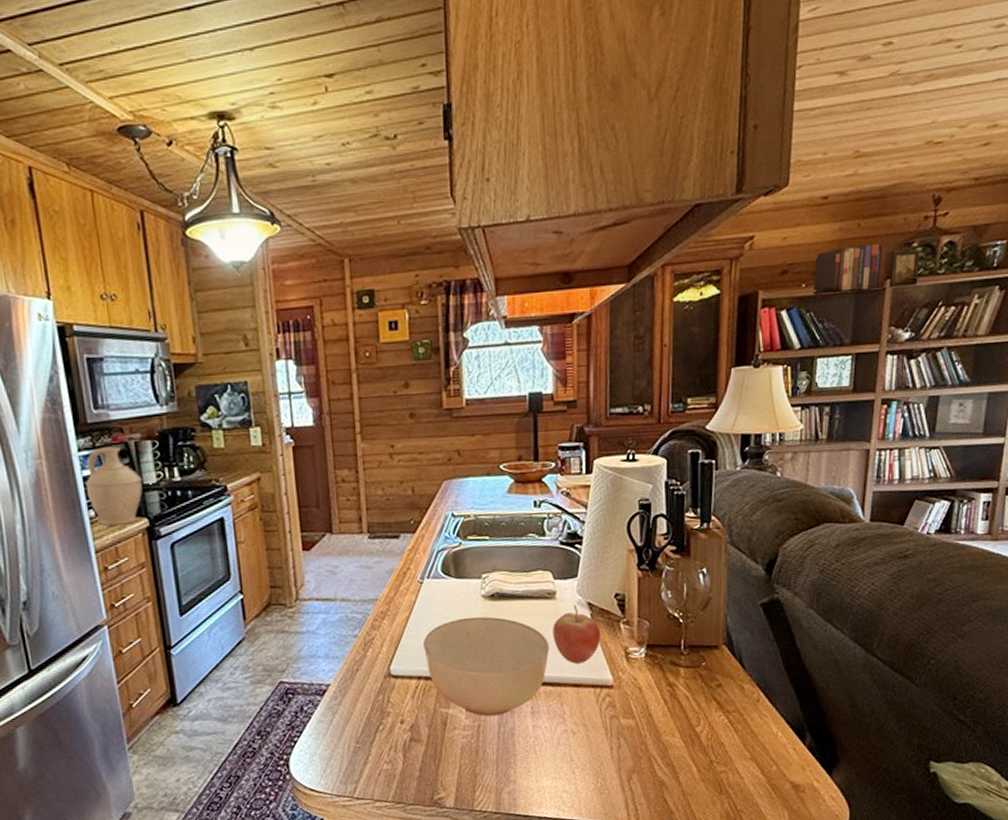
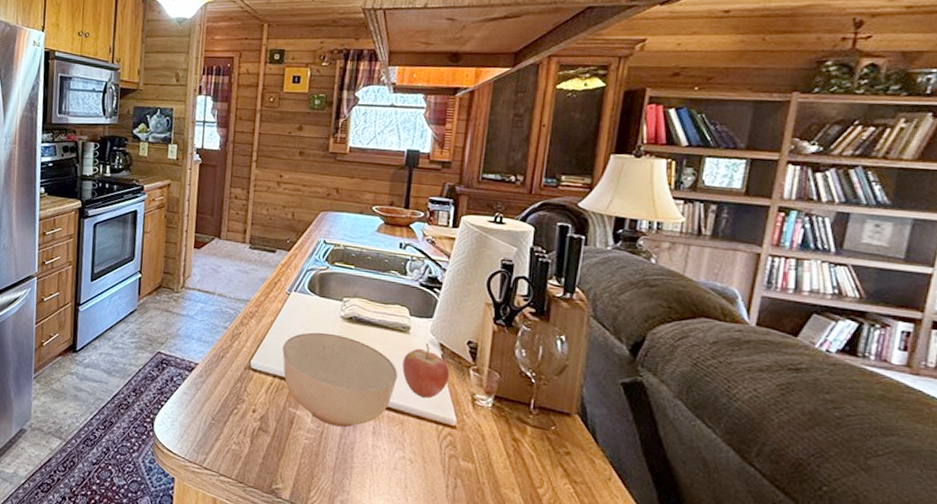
ceramic jug: present [85,446,143,526] -> none [42,142,83,203]
books: present [812,244,888,296] -> none [706,57,796,102]
photo frame: present [883,246,919,289] -> none [787,63,834,102]

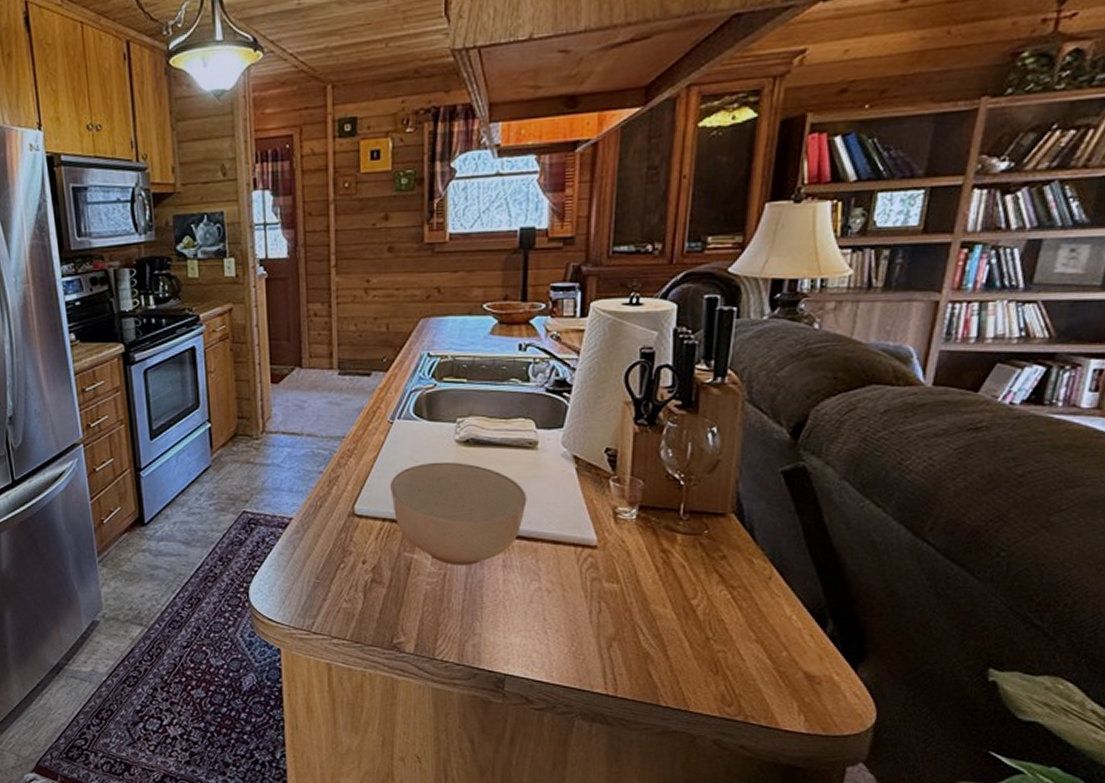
fruit: present [402,343,450,399] -> none [532,458,587,519]

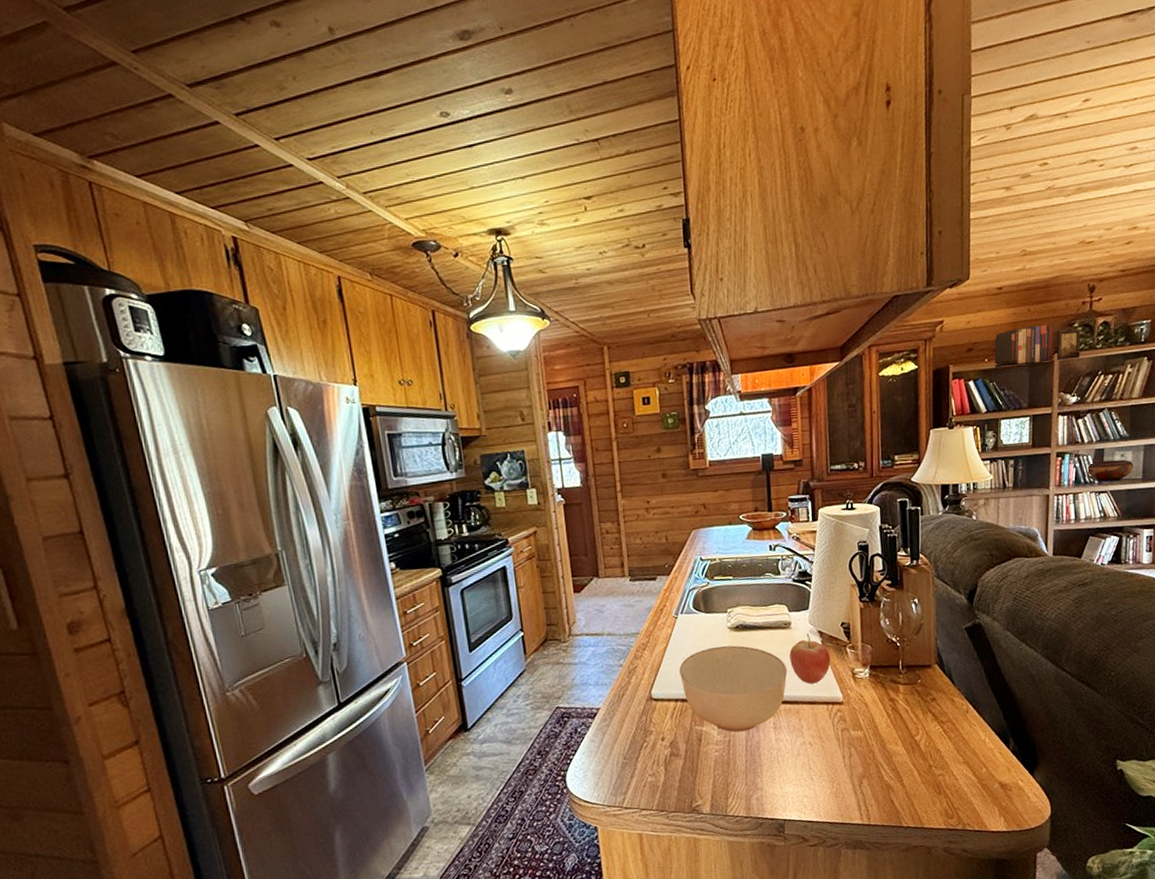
fruit: none [532,458,587,519] -> present [789,634,831,684]
books: none [878,55,987,119] -> present [994,325,1054,369]
photo frame: none [974,56,1031,109] -> present [1052,326,1081,362]
decorative bowl: none [1006,256,1089,287] -> present [1087,459,1133,482]

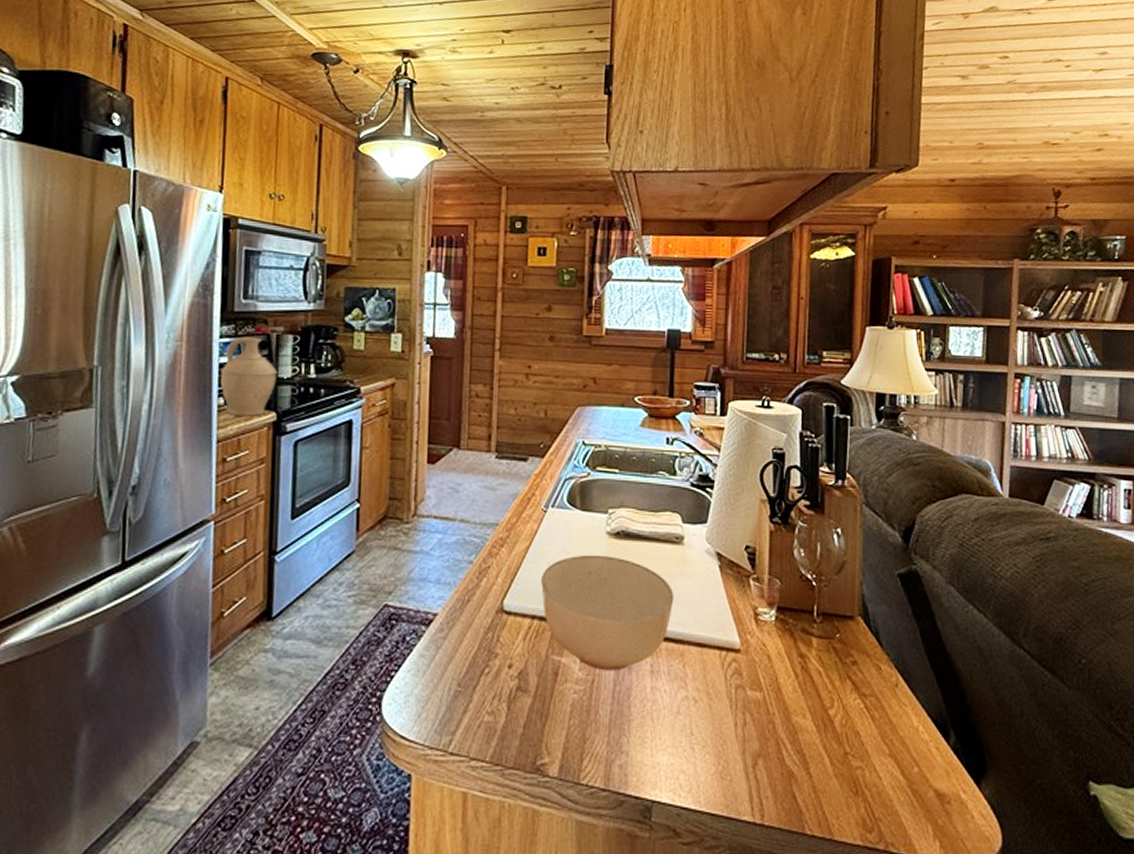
ceramic jug: none [387,508,436,576] -> present [220,336,278,416]
fruit: present [789,634,831,684] -> none [679,554,729,620]
books: present [994,325,1054,369] -> none [943,225,1014,269]
photo frame: present [1052,326,1081,362] -> none [1010,231,1044,269]
decorative bowl: present [1087,459,1133,482] -> none [1051,389,1107,416]

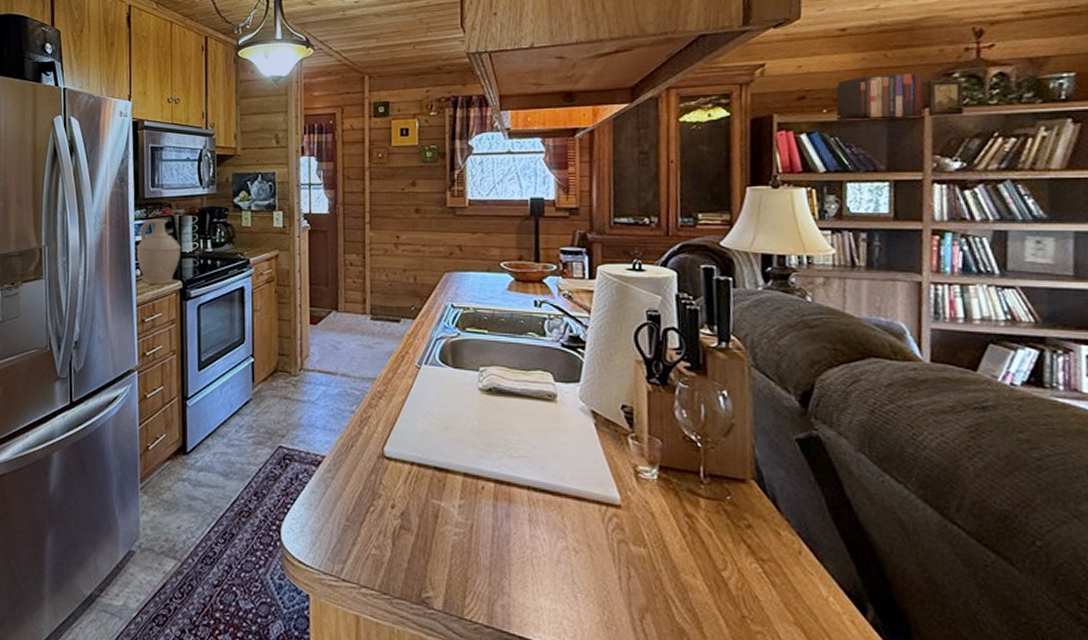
bowl: present [541,554,674,671] -> none [418,408,550,518]
books: none [943,225,1014,269] -> present [836,74,924,122]
photo frame: none [1010,231,1044,269] -> present [920,76,964,117]

